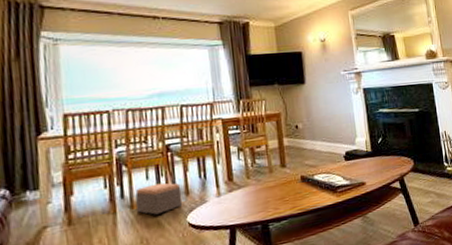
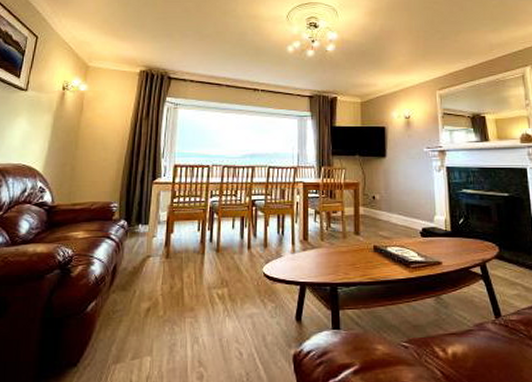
footstool: present [135,182,183,215] -> none [220,233,261,261]

